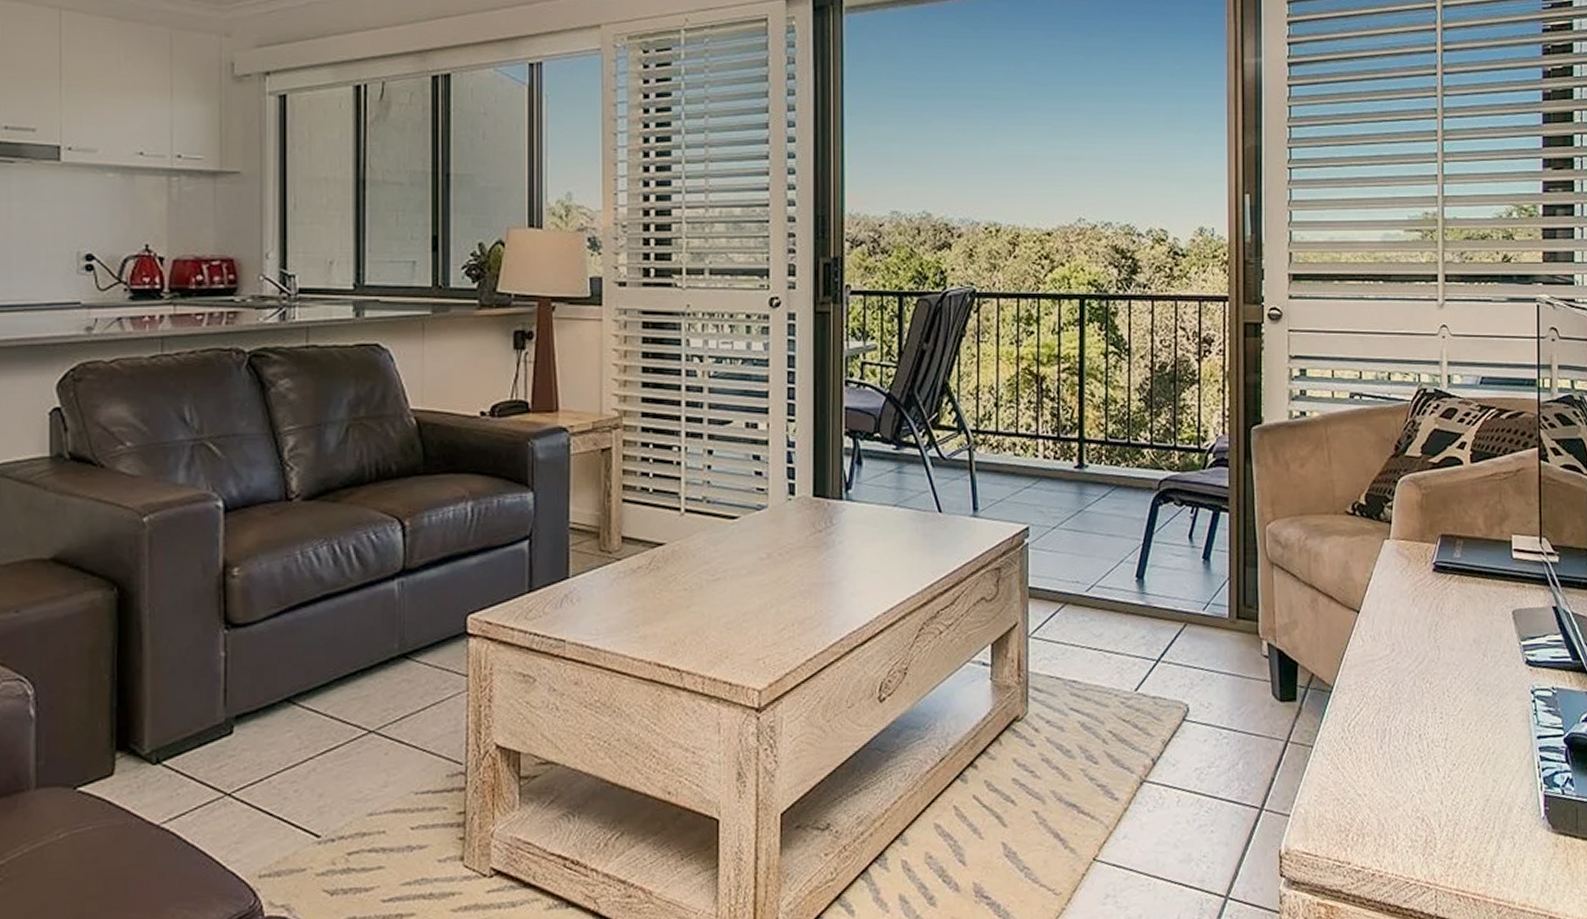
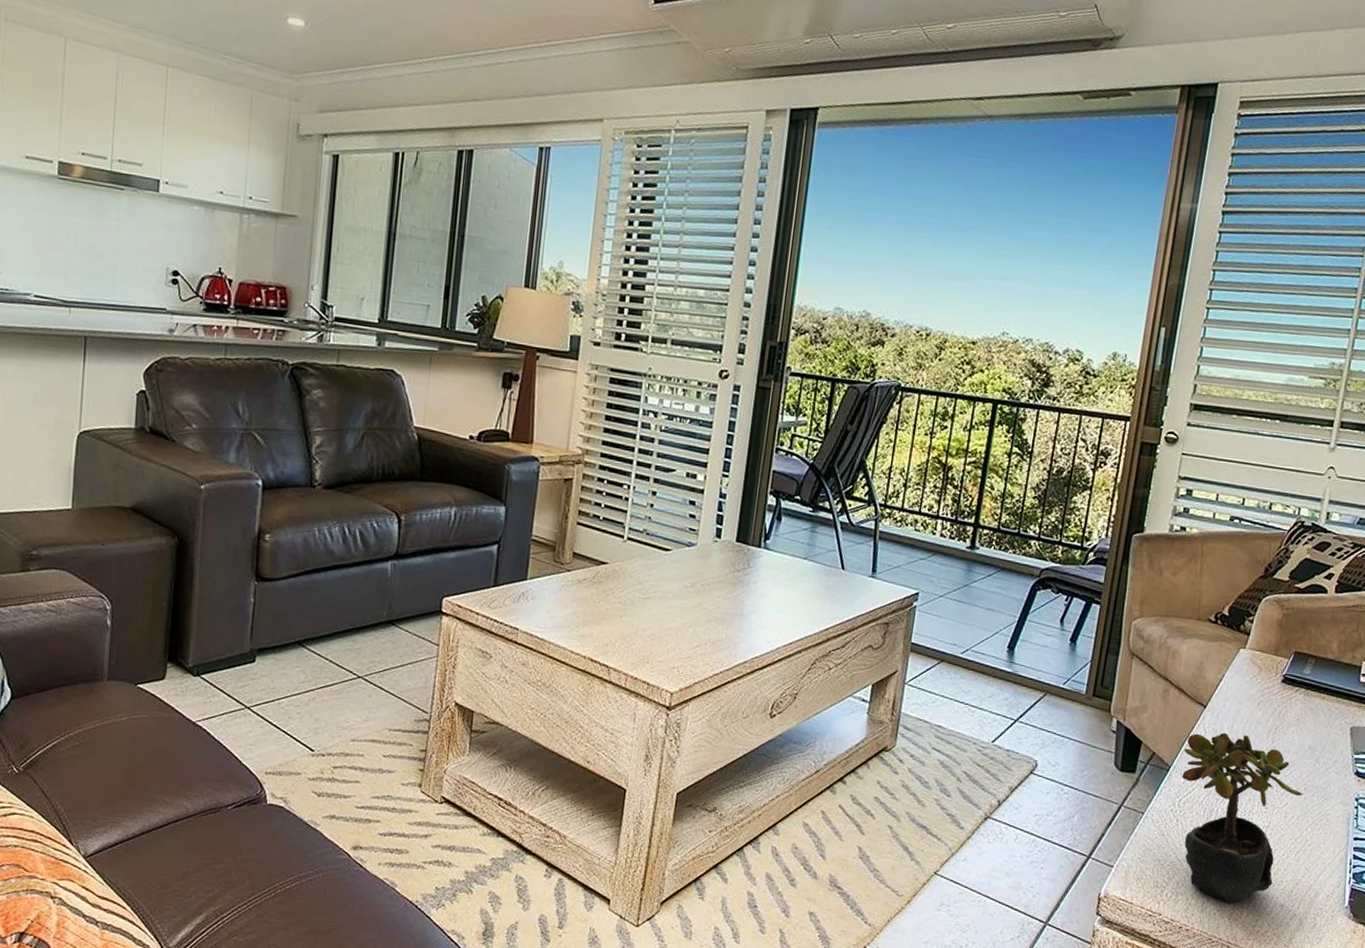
succulent plant: none [1343,638,1476,835] -> present [1181,732,1303,903]

